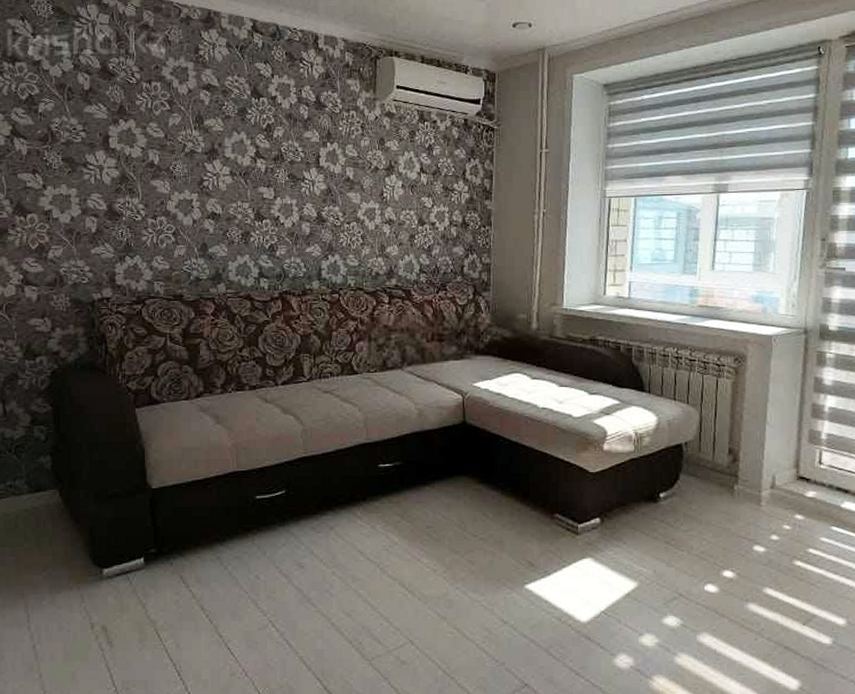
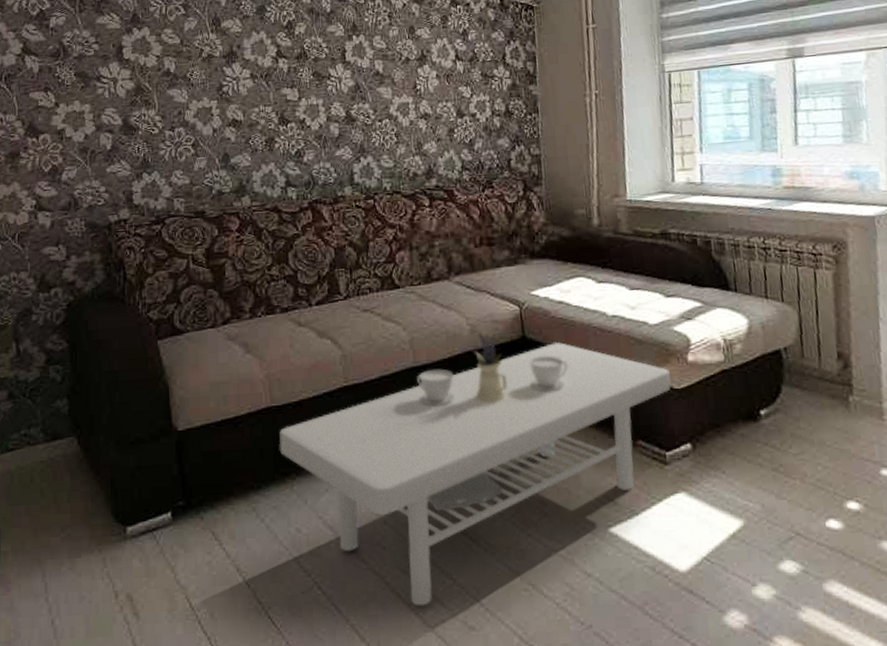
coffee table: none [243,415,588,644] -> present [279,331,671,607]

